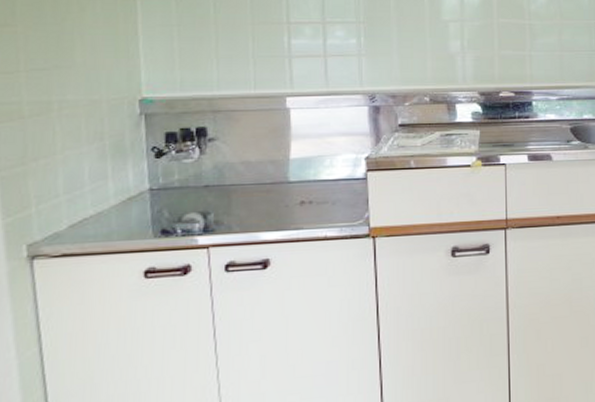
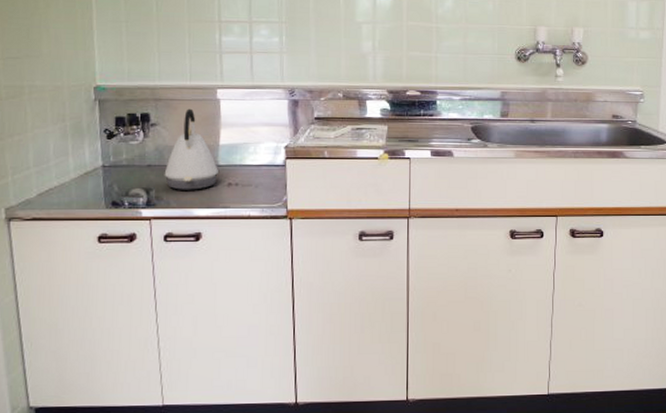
kettle: none [224,120,289,212] -> present [164,108,218,190]

